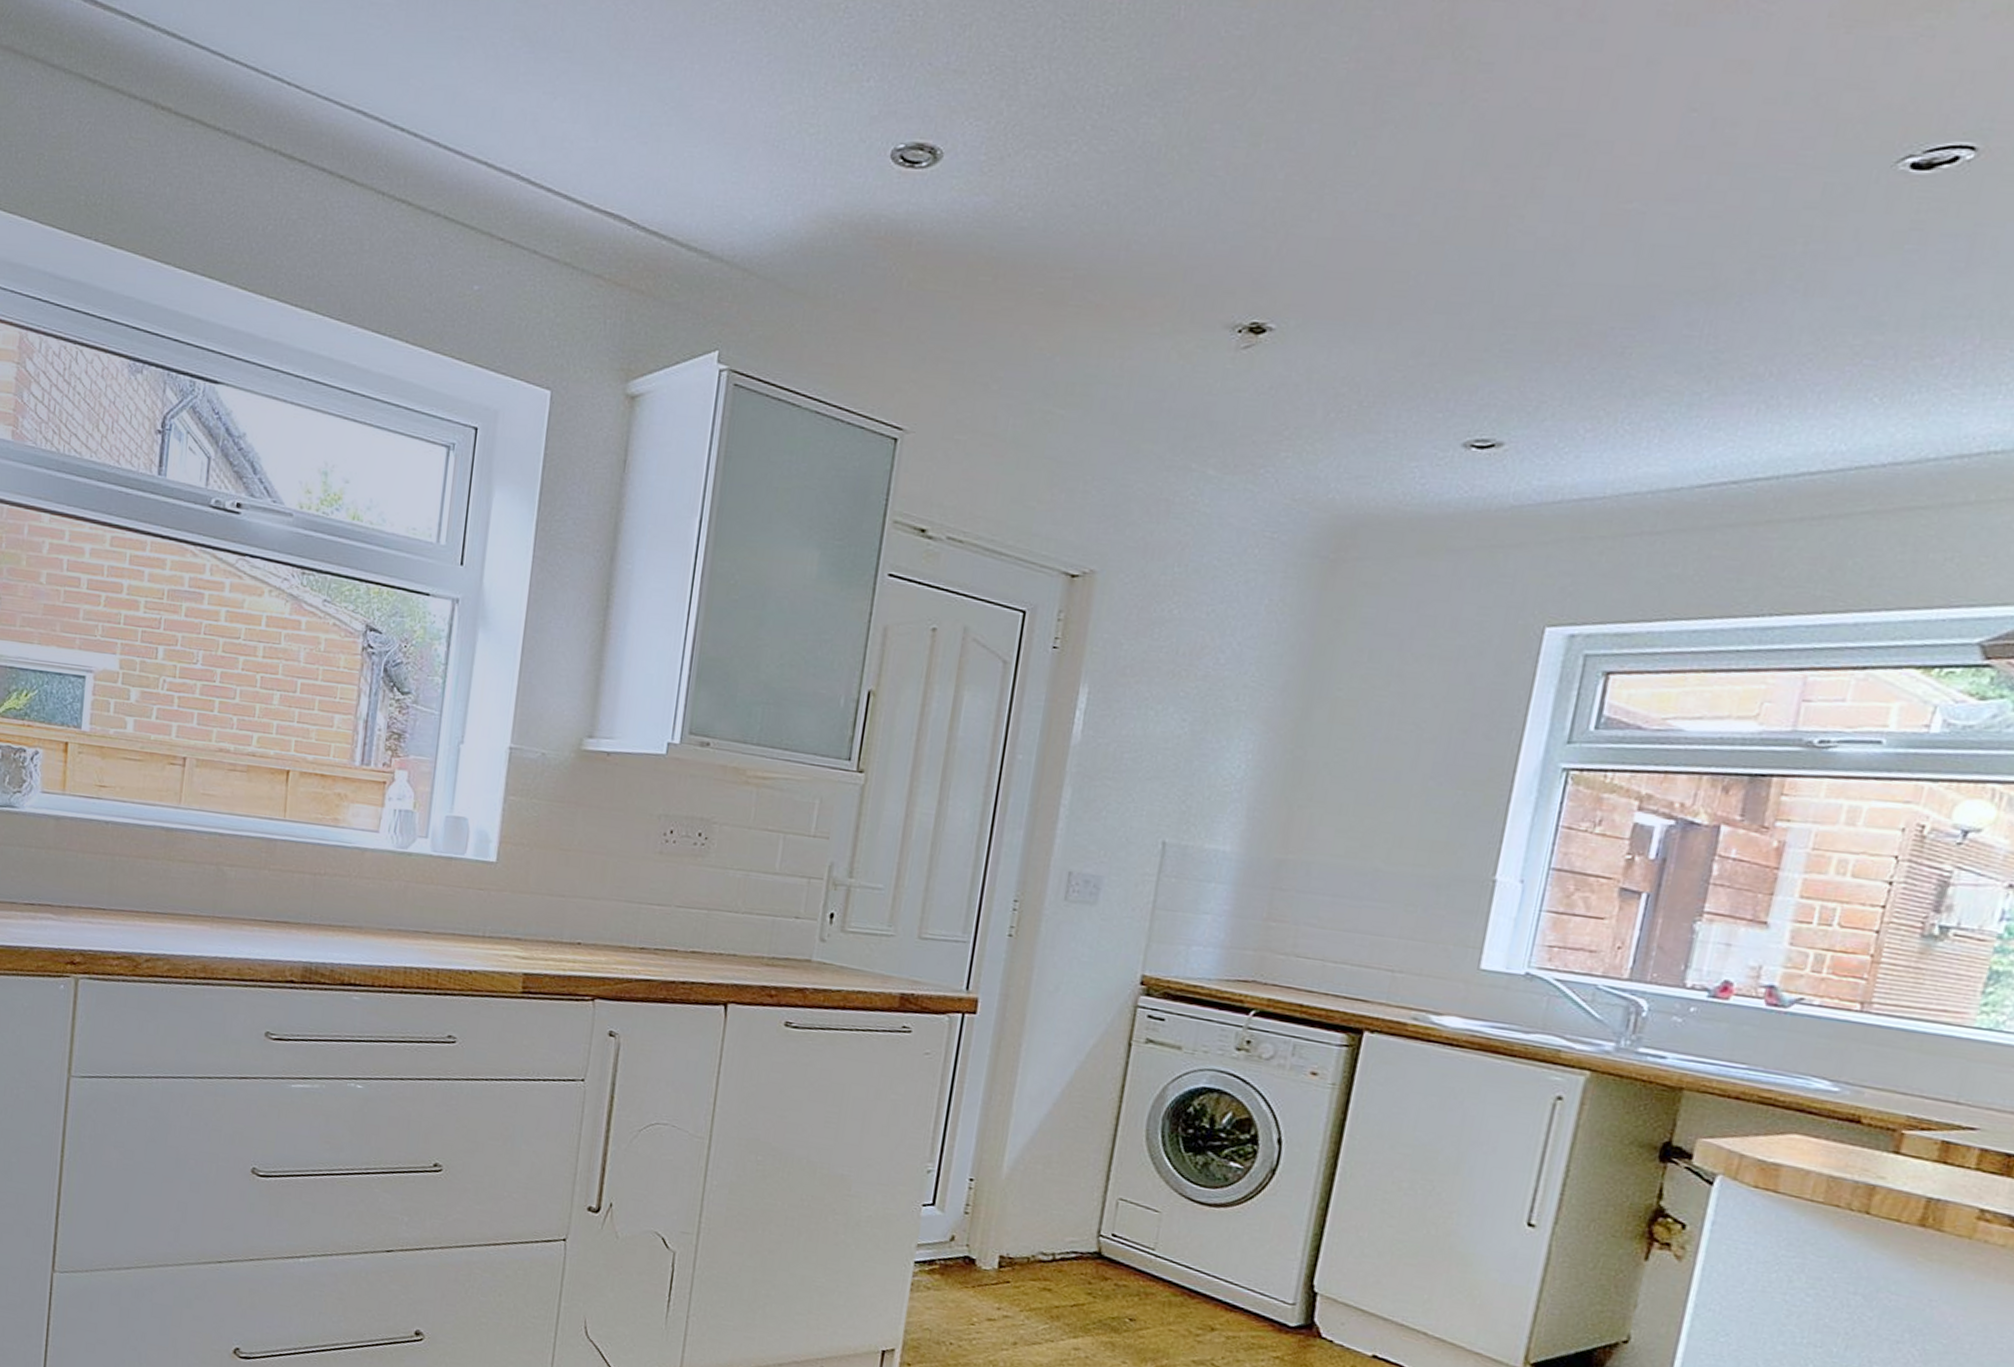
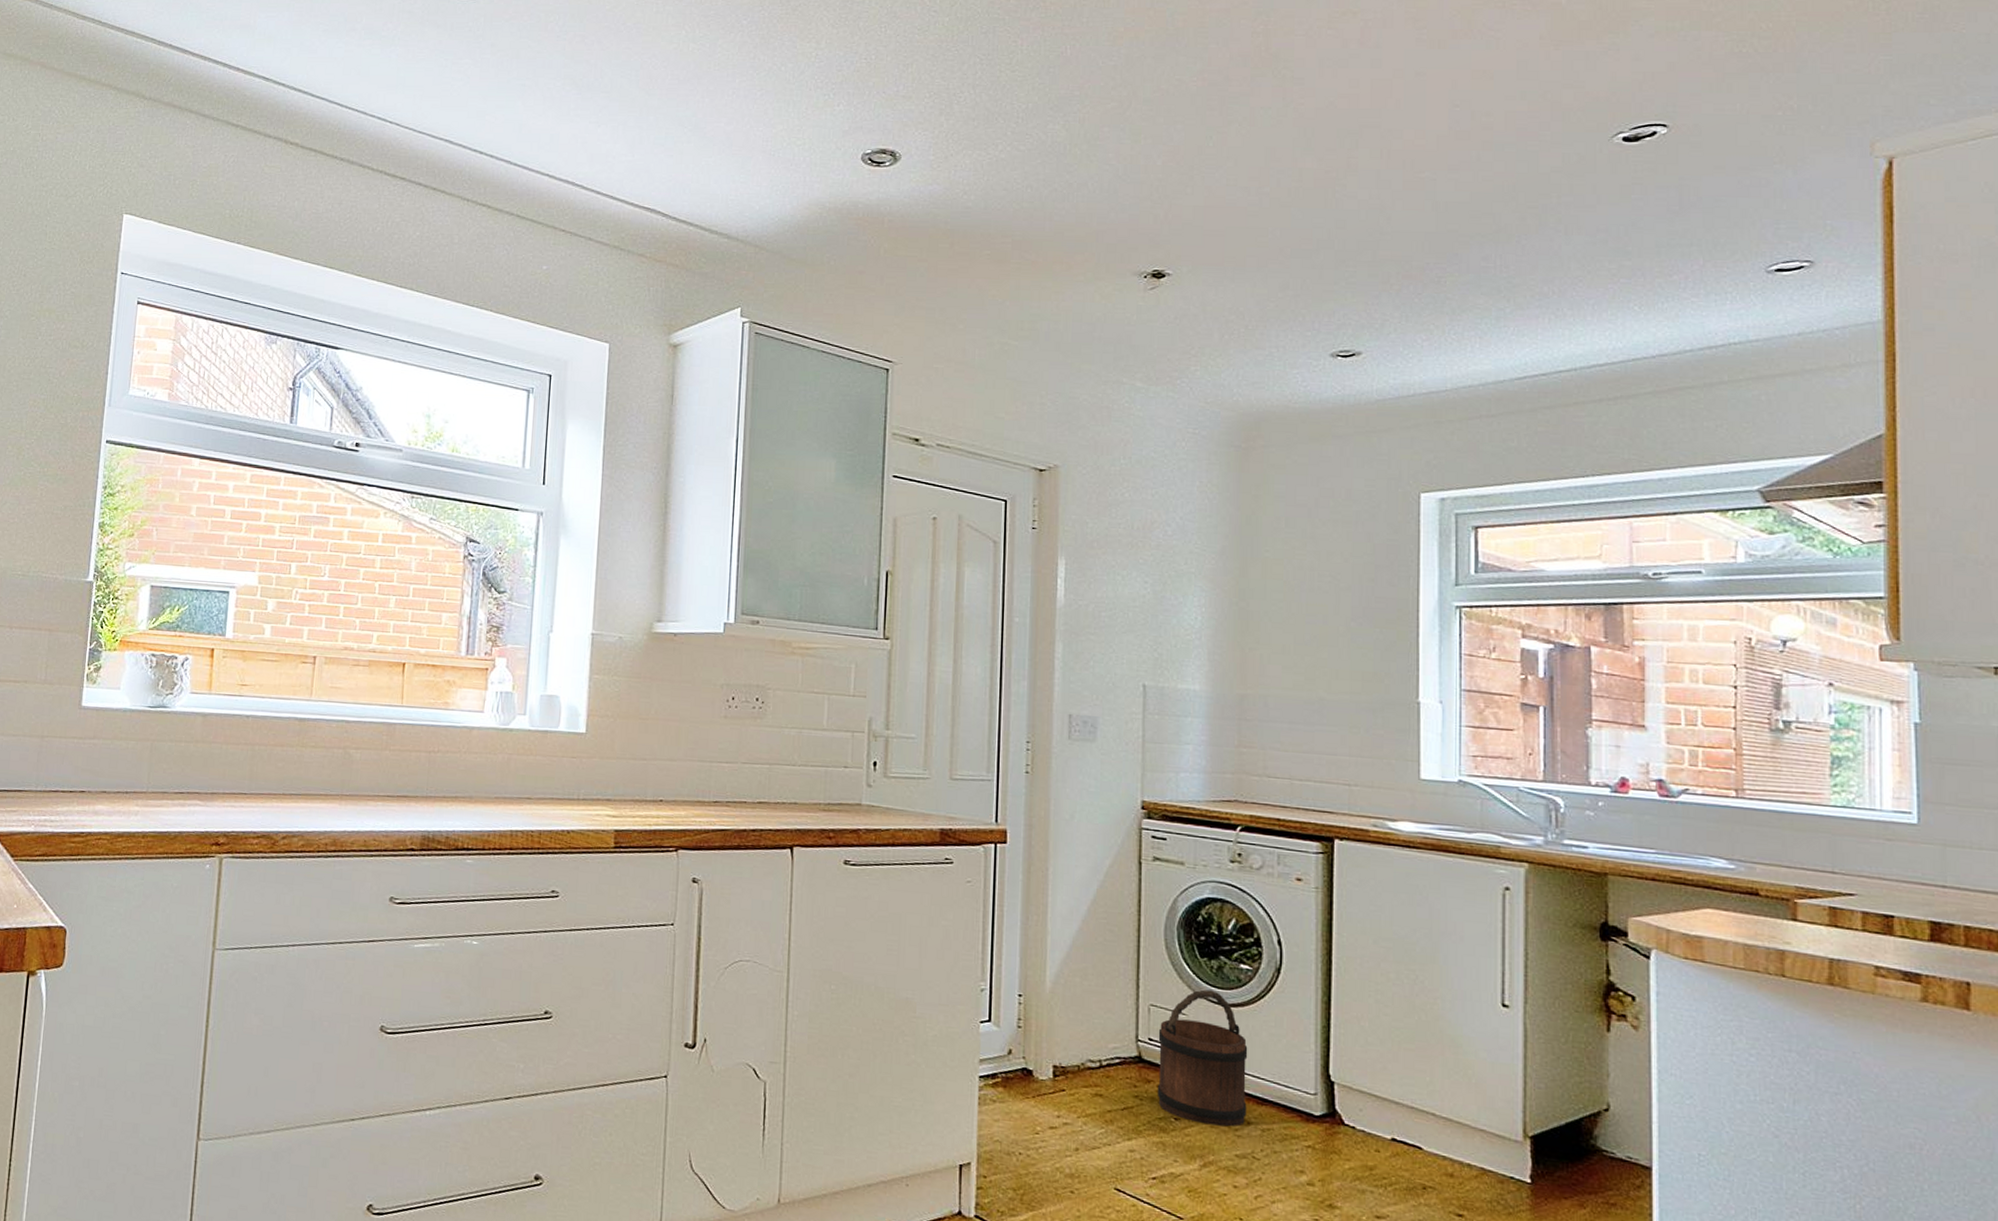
bucket: none [1113,1186,1225,1332] -> present [1157,989,1248,1127]

